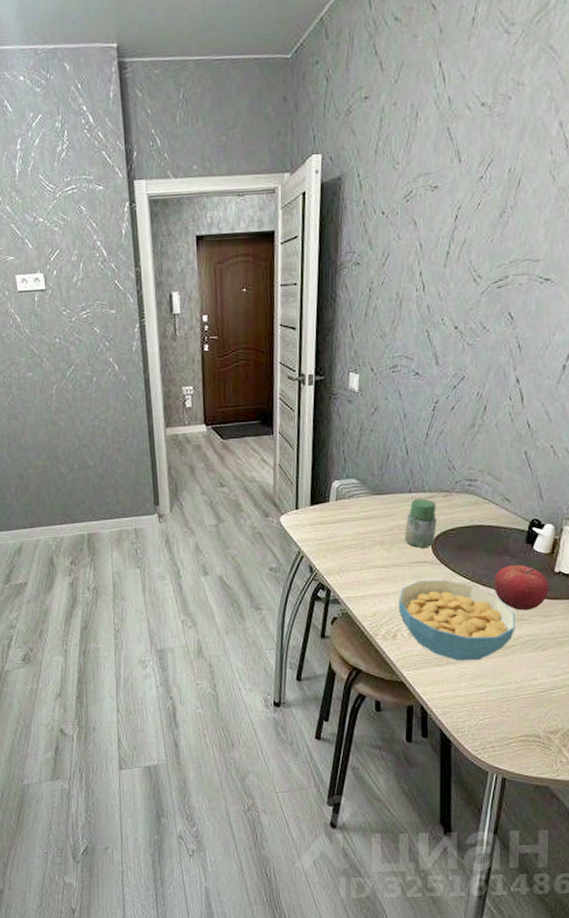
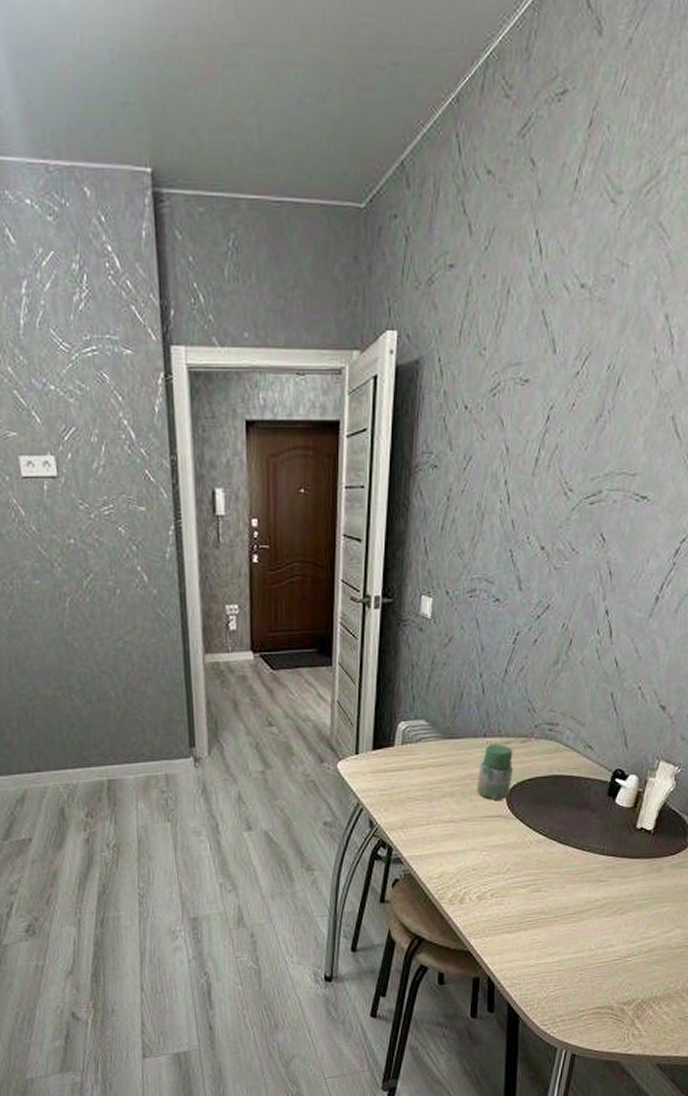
cereal bowl: present [398,580,516,661] -> none [467,836,593,928]
fruit: present [494,565,549,611] -> none [571,820,630,871]

